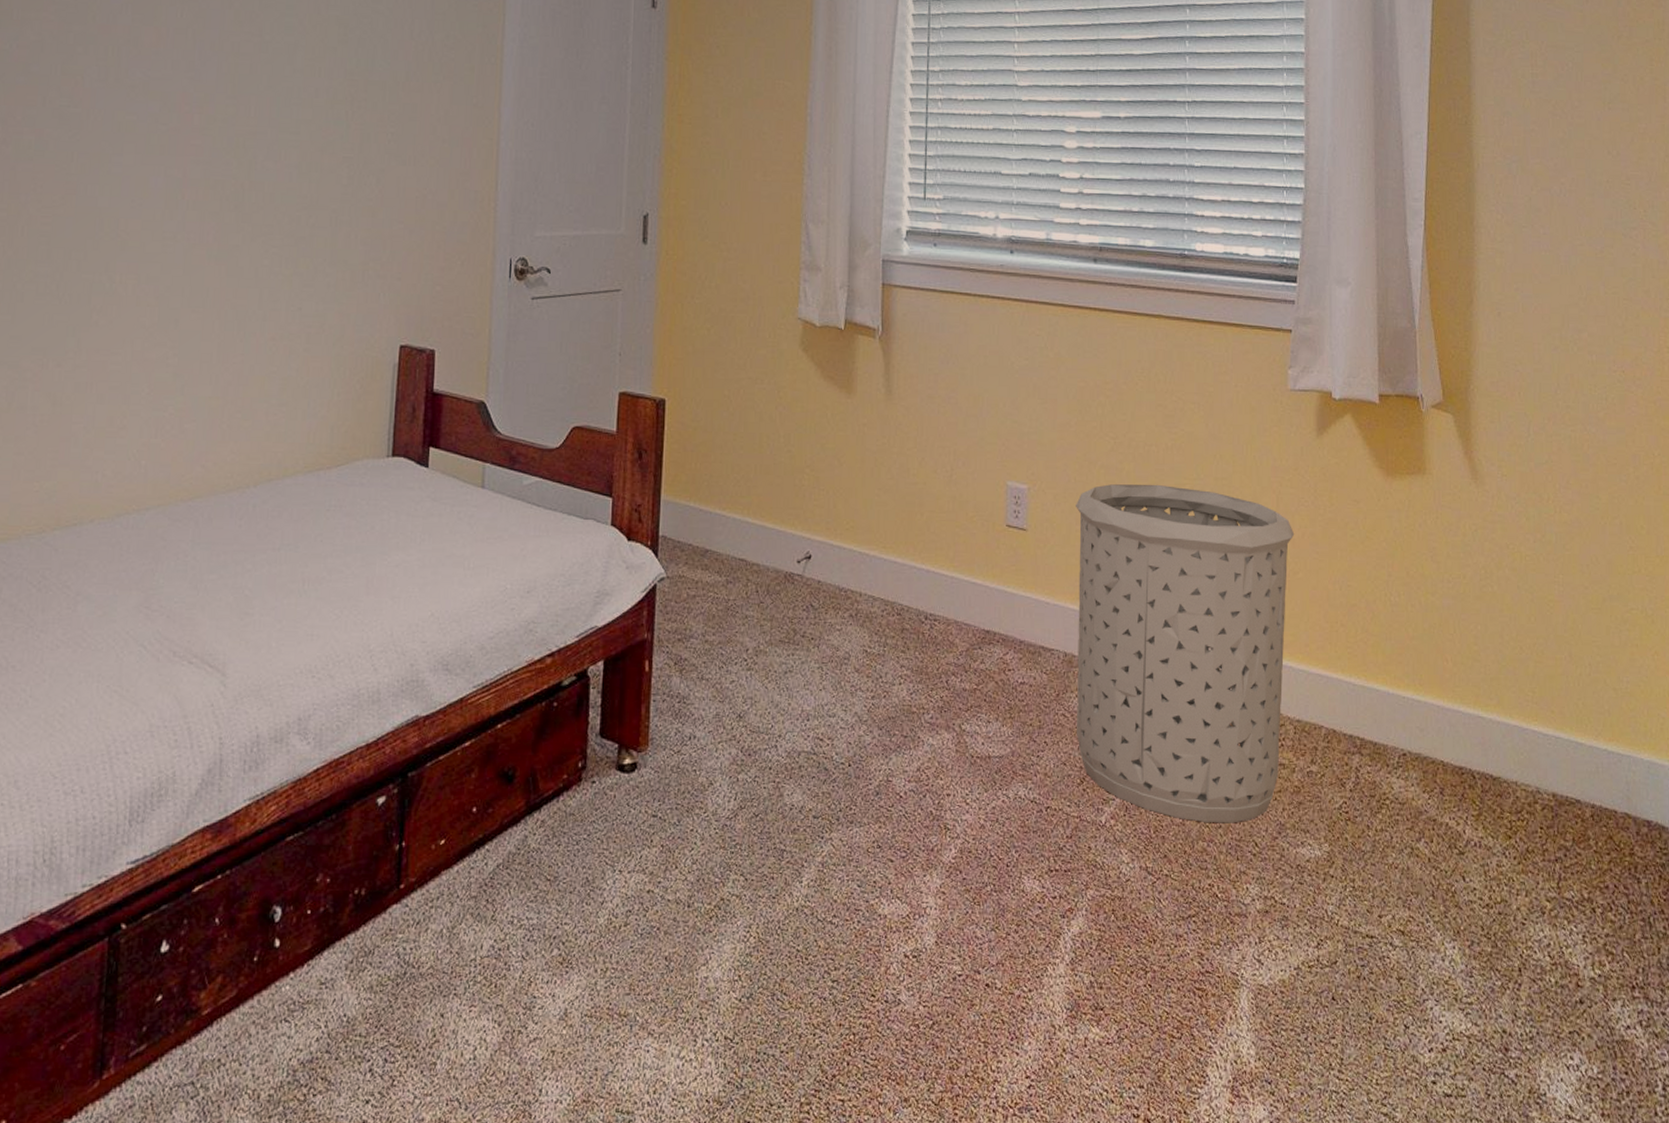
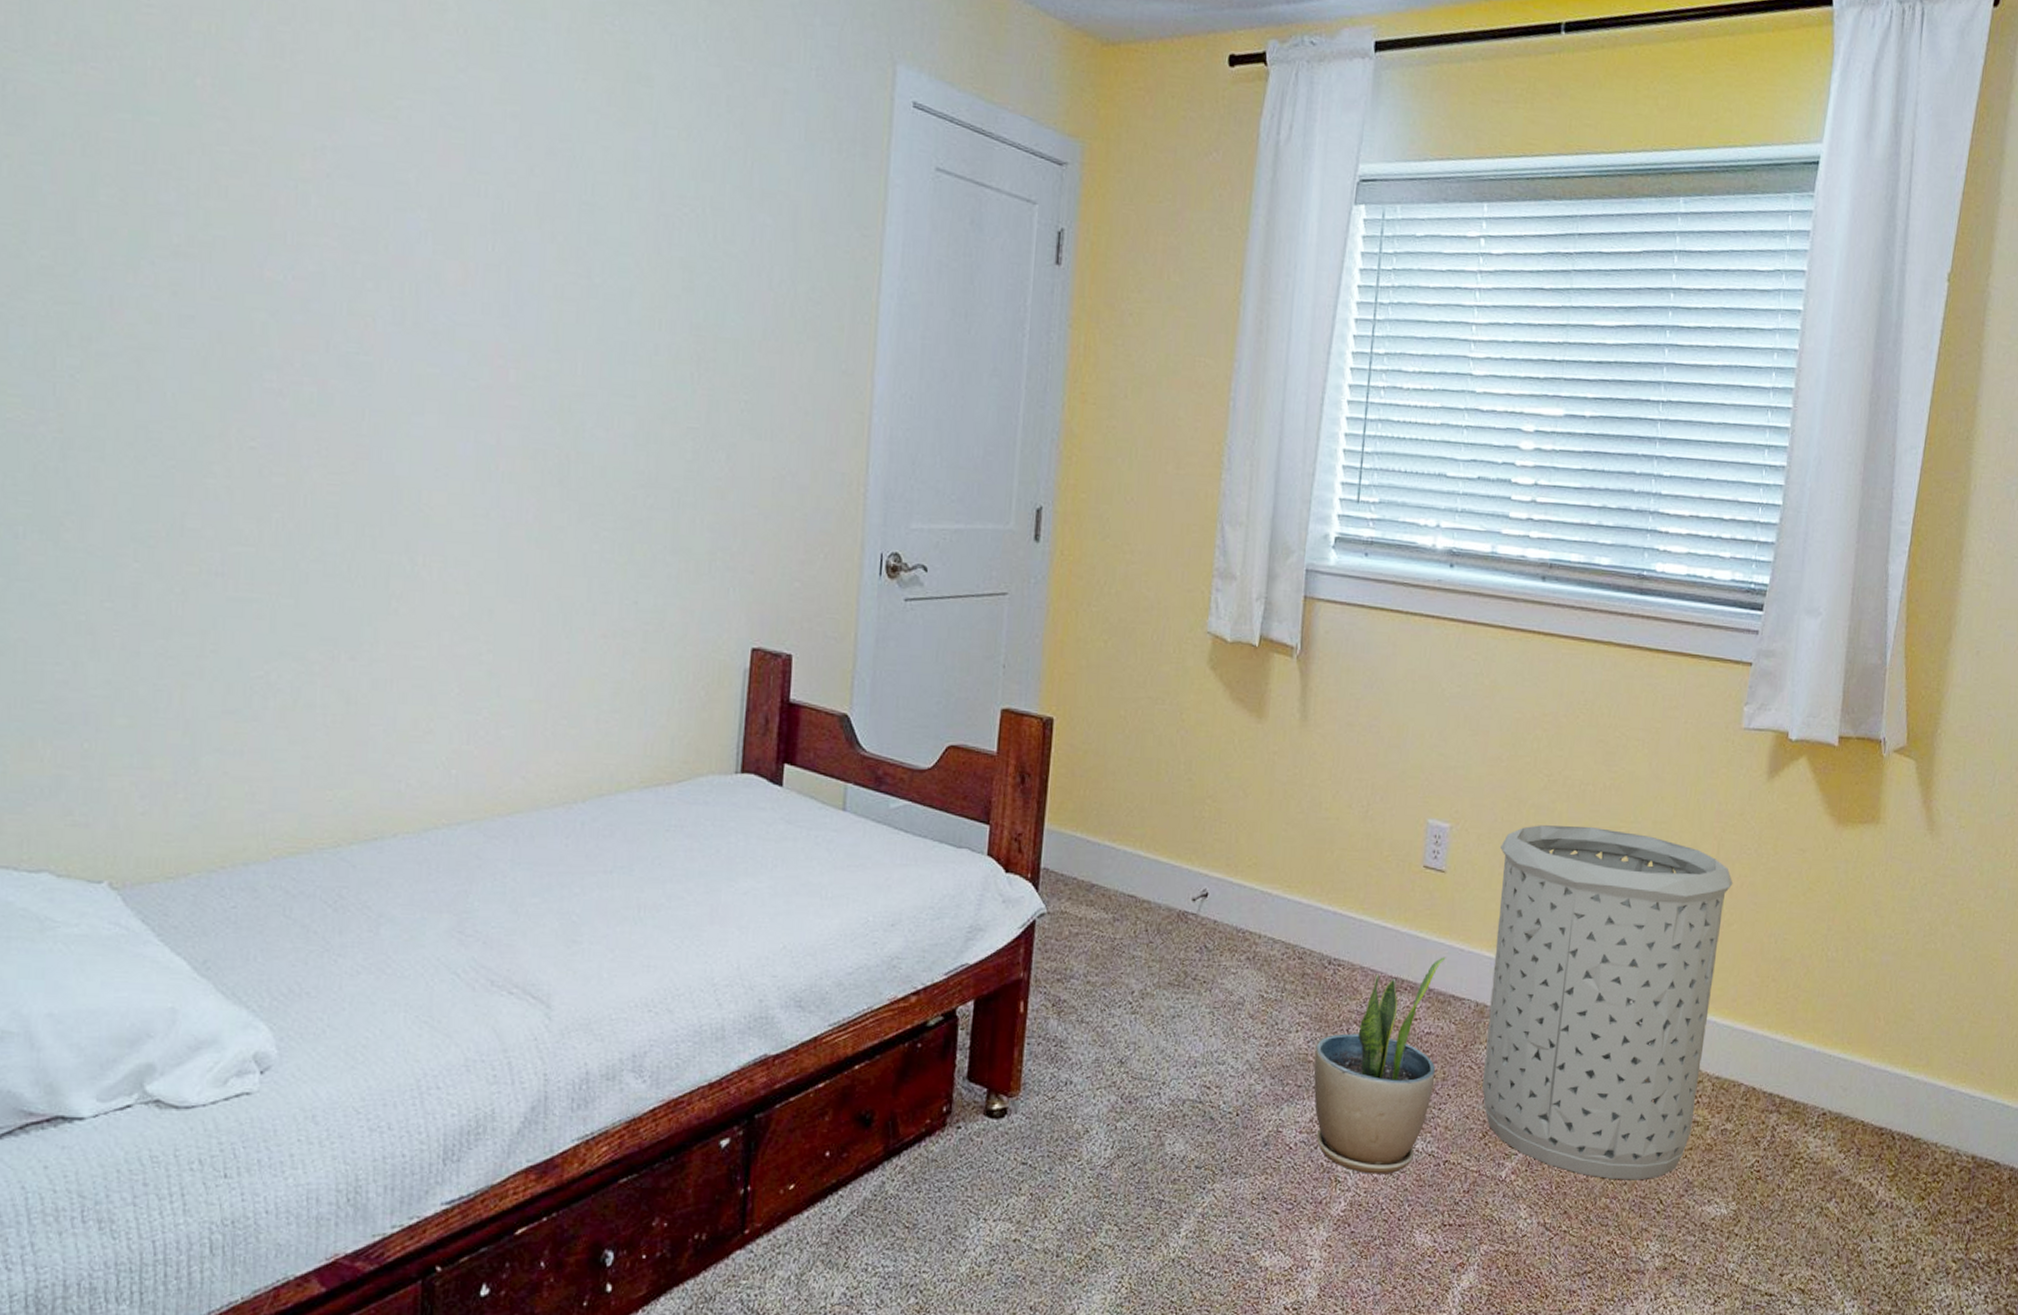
potted plant: none [918,610,1033,821] -> present [1313,957,1446,1174]

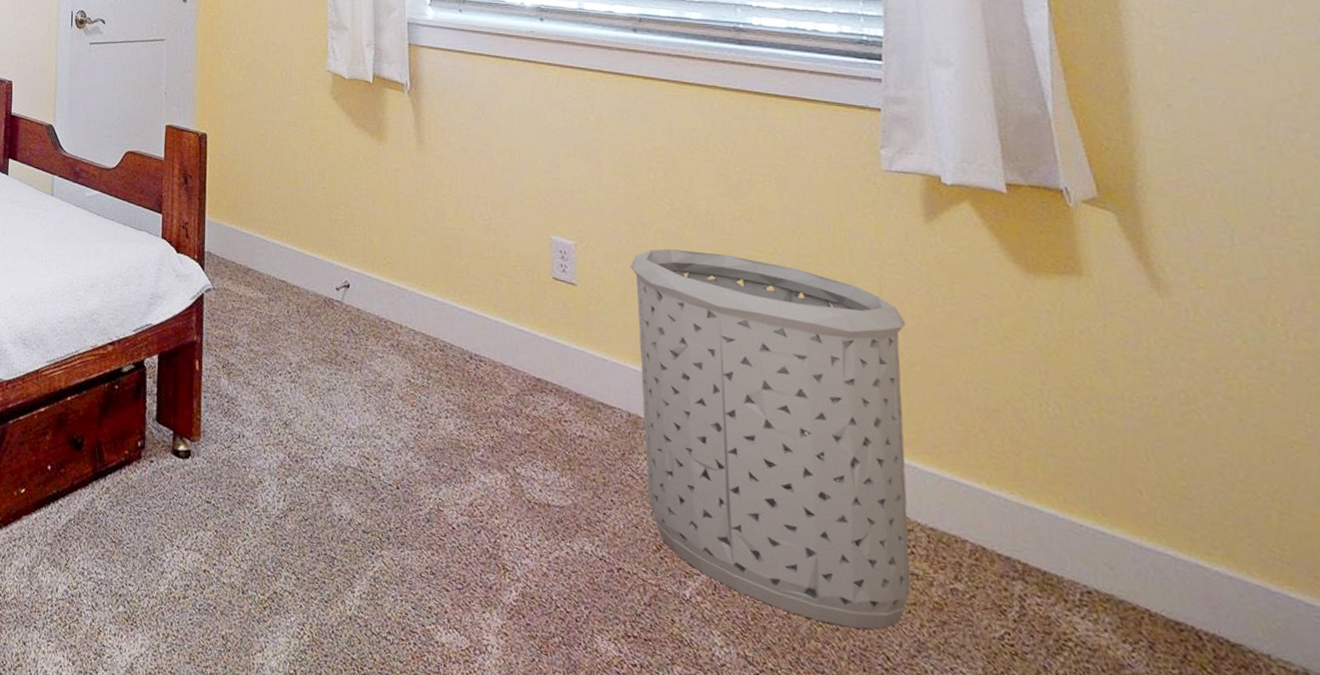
potted plant: present [1313,957,1446,1174] -> none [466,364,595,571]

